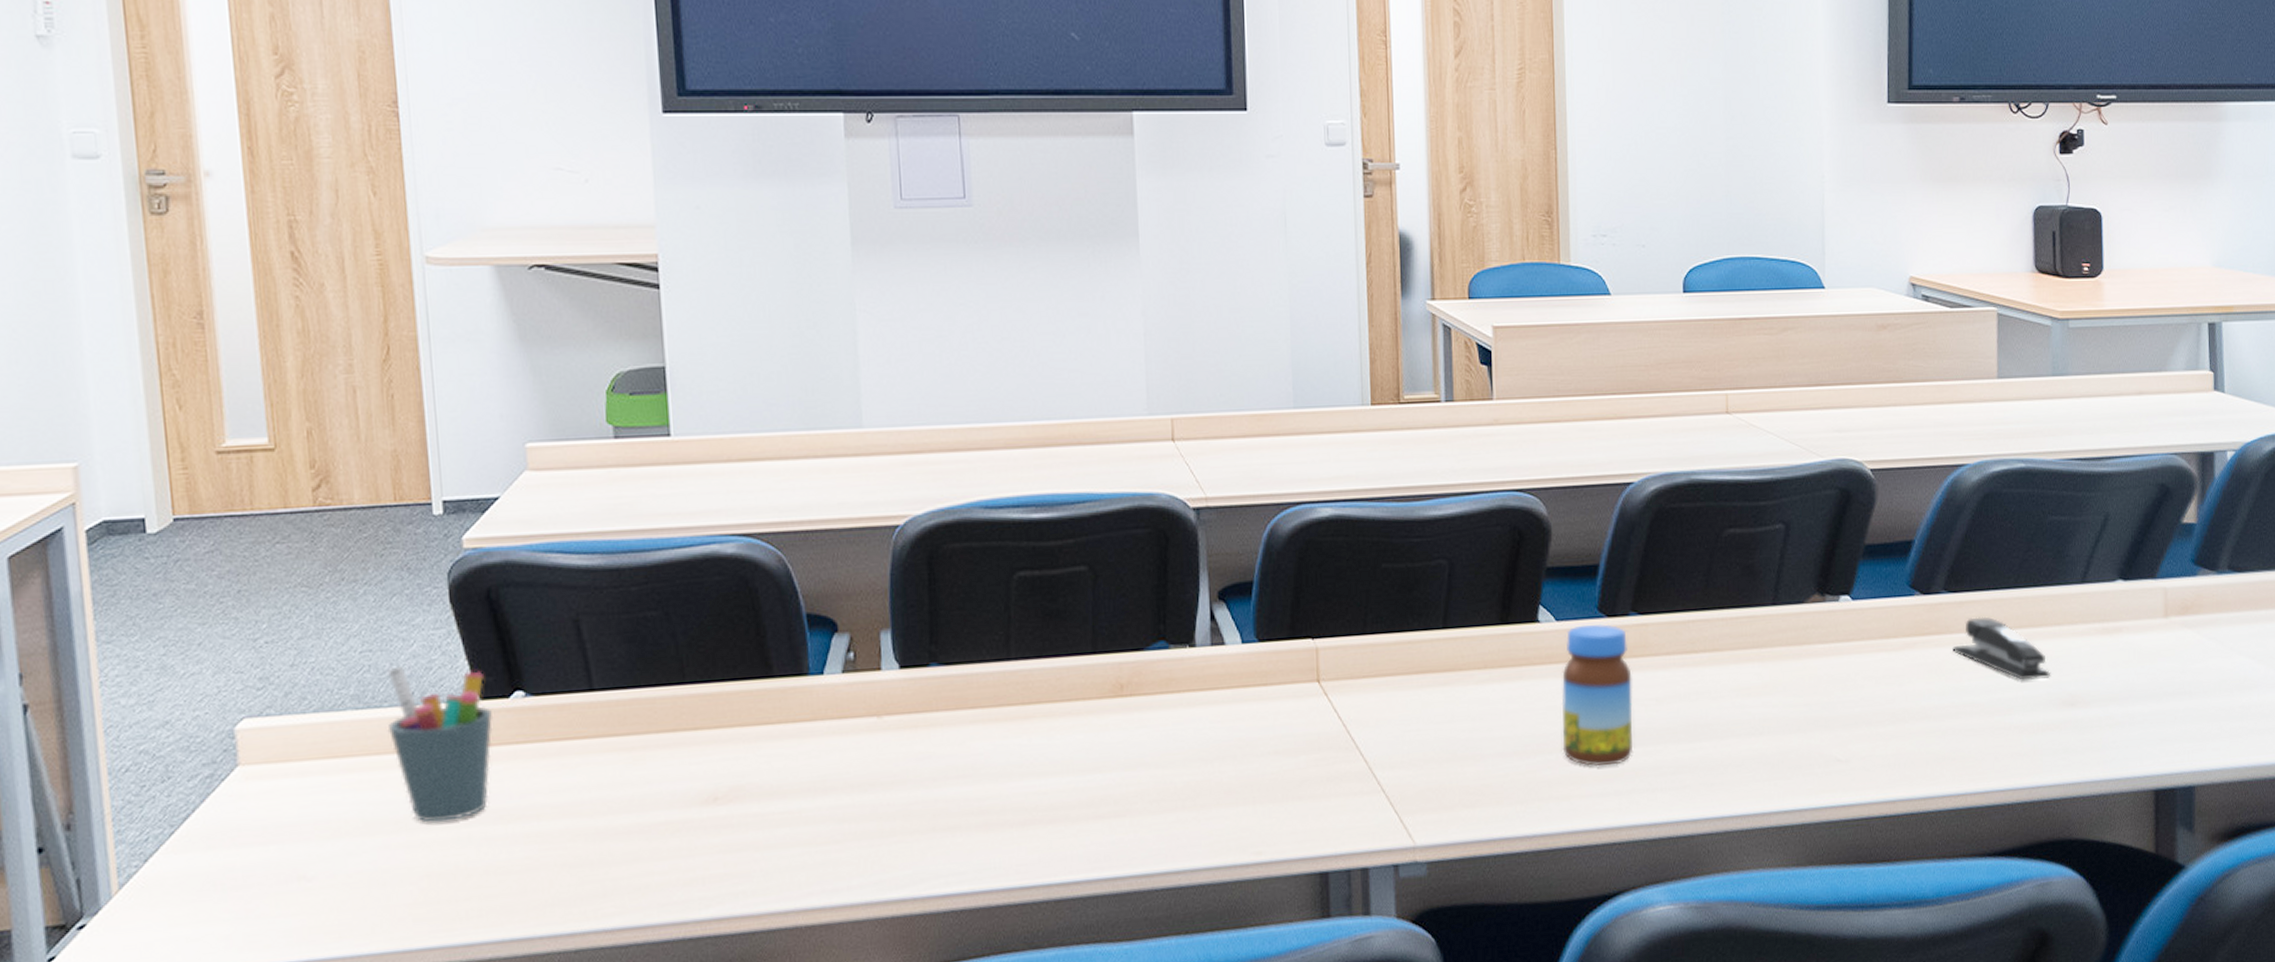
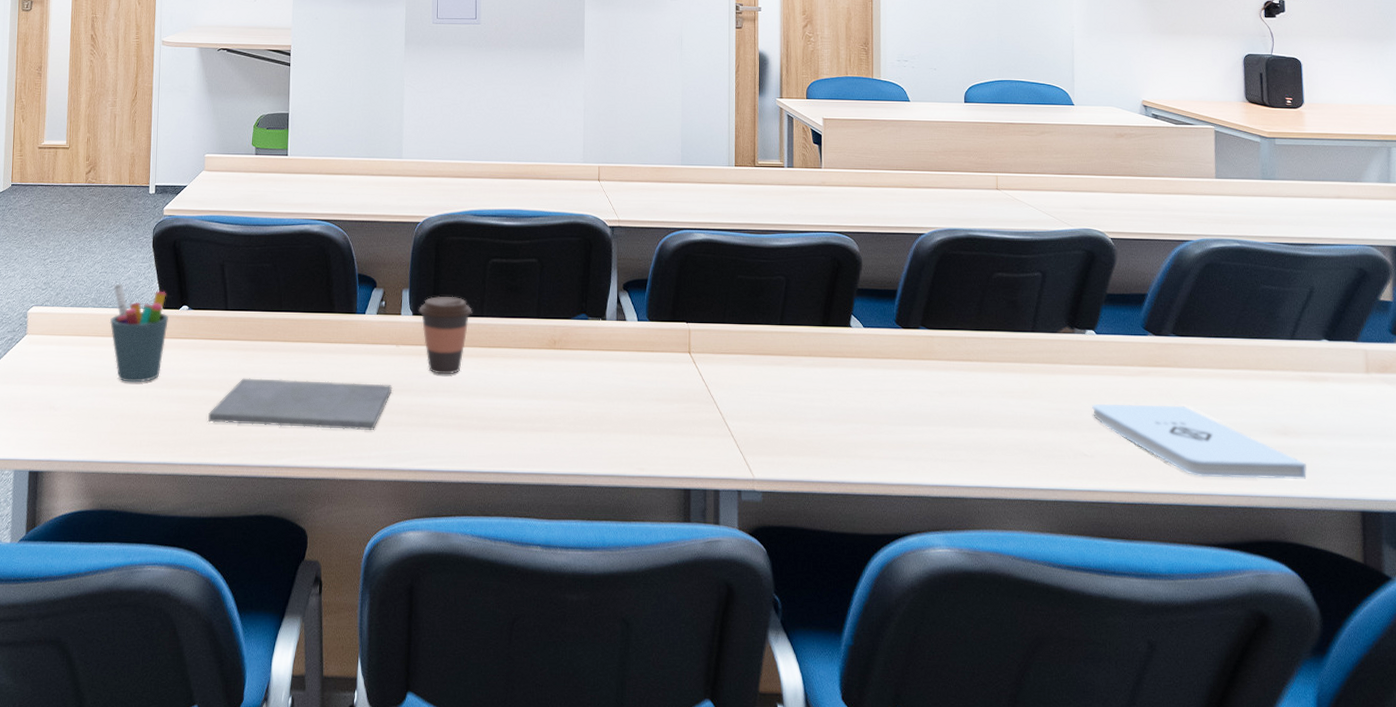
notepad: none [578,776,877,868] -> present [207,378,393,431]
coffee cup: none [908,633,993,753] -> present [418,296,472,375]
jar: present [1561,624,1633,767] -> none [866,333,921,438]
notepad: none [1847,682,2095,772] -> present [1092,404,1307,479]
stapler: present [1952,616,2051,680] -> none [1180,357,1266,411]

